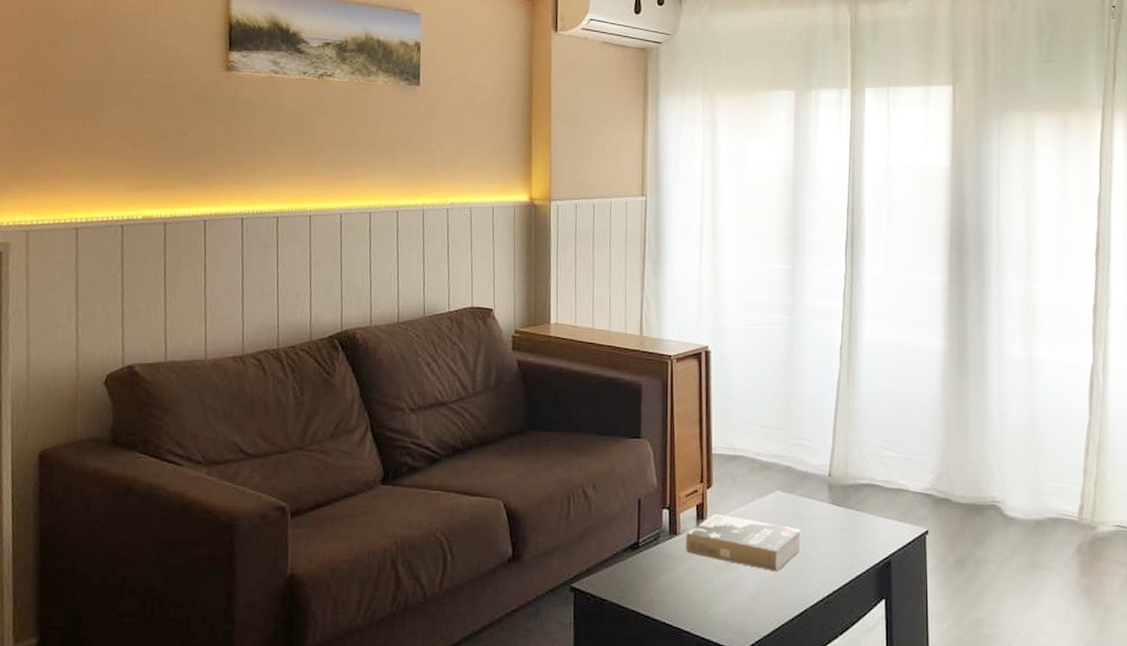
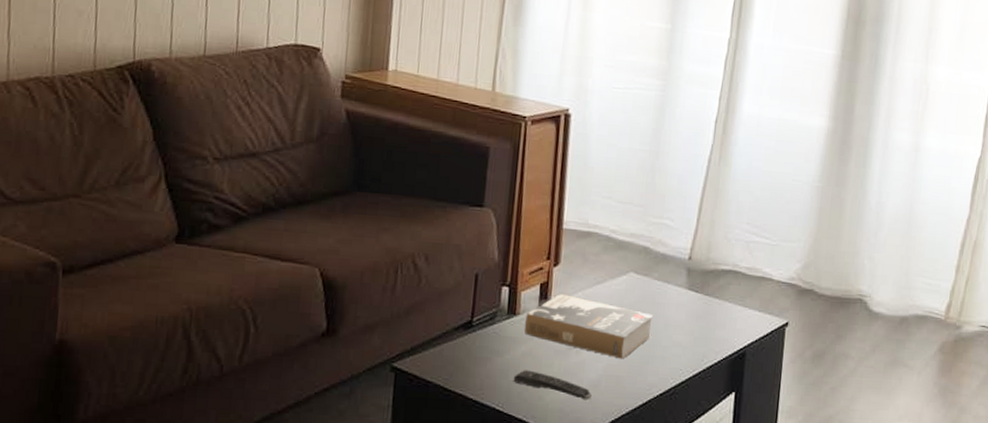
remote control: none [679,586,752,612] -> present [513,370,592,401]

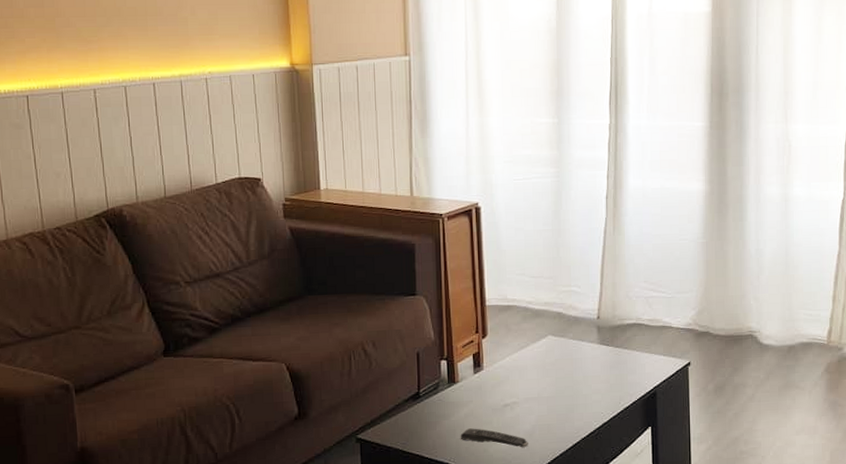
book: present [524,293,654,359] -> none [463,360,573,410]

